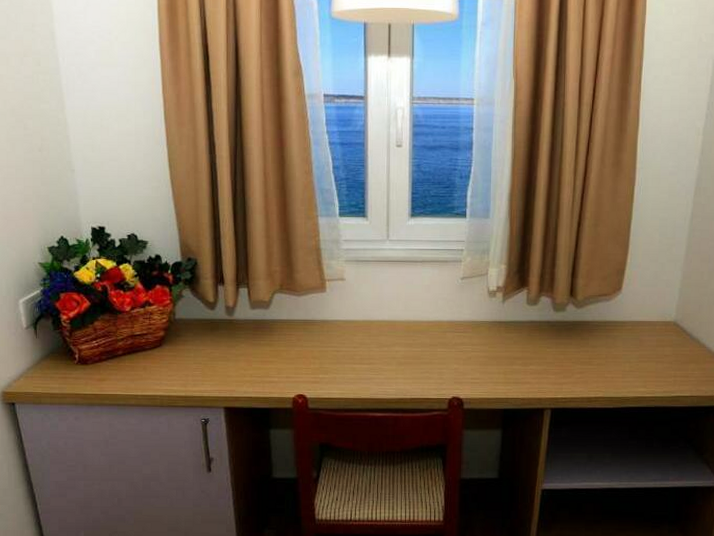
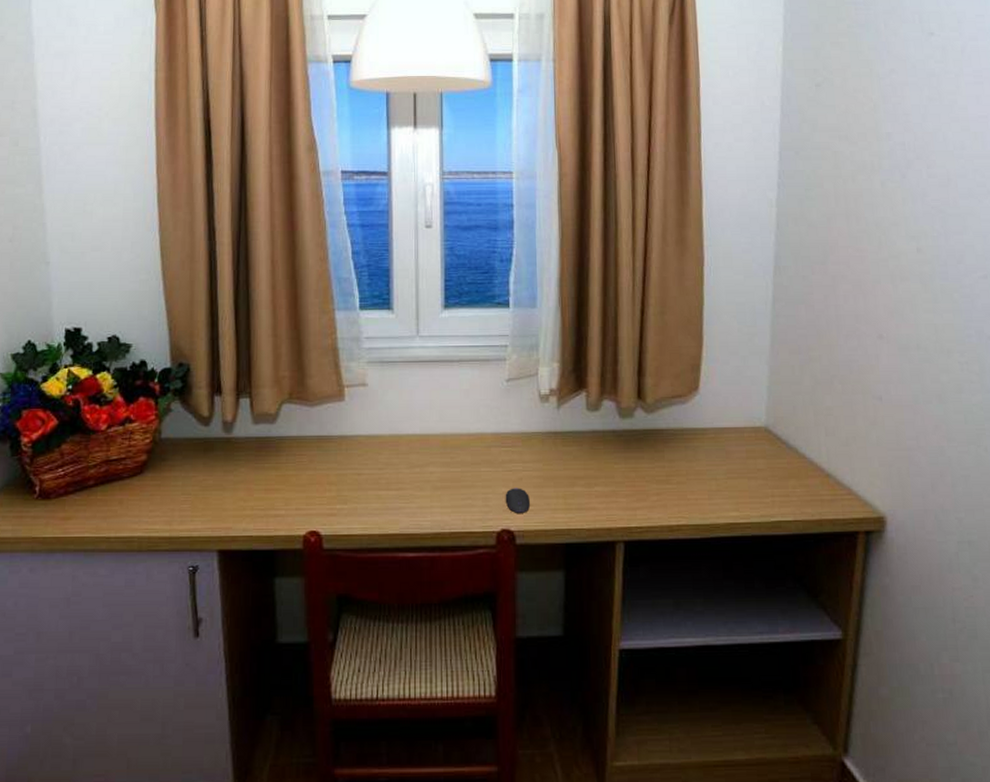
computer mouse: none [456,365,476,385] -> present [505,488,530,513]

